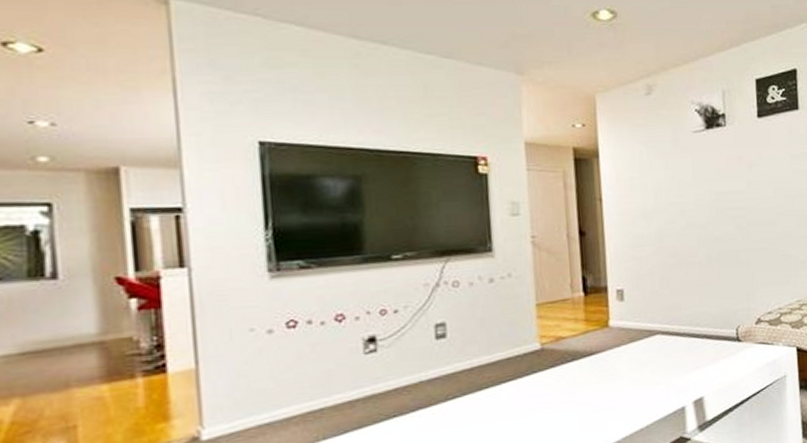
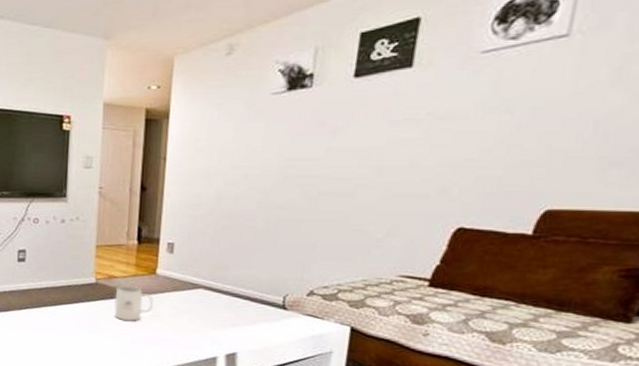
mug: none [565,345,611,389] -> present [114,285,153,322]

